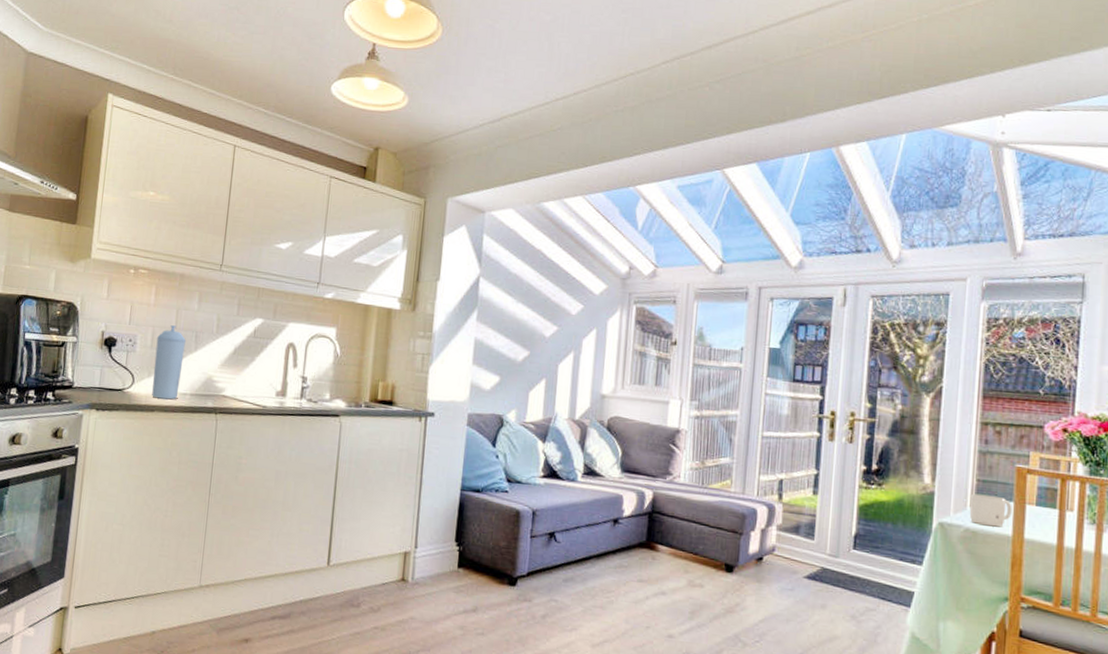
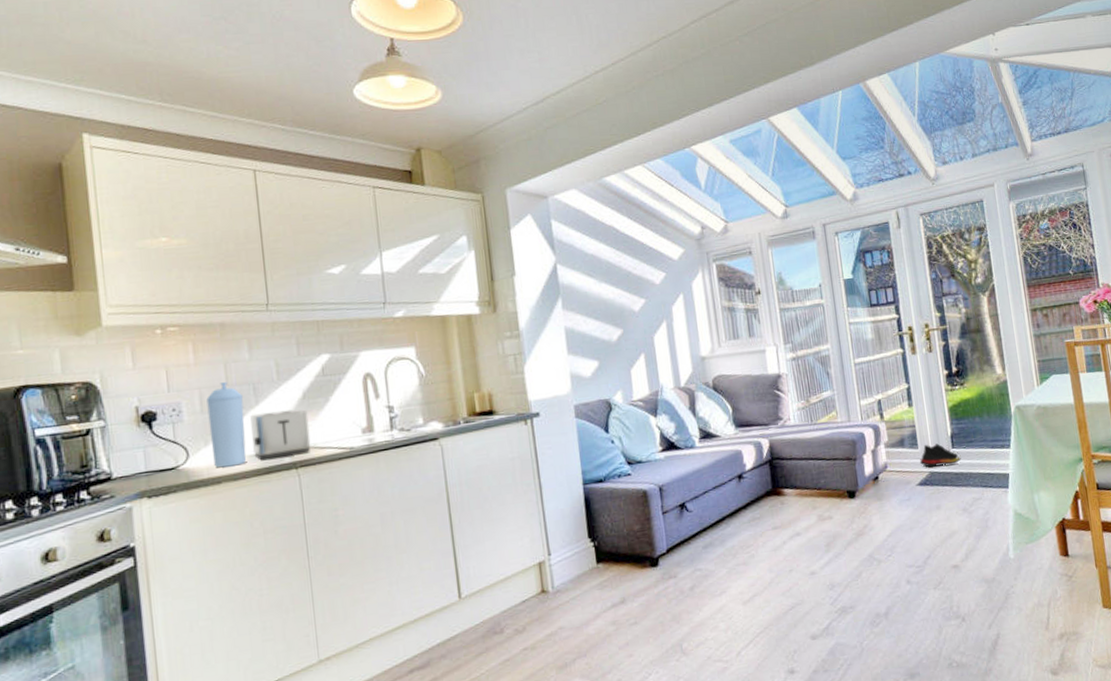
toaster: none [184,358,235,403] -> present [250,408,311,461]
shoe: none [812,537,862,566] -> present [919,443,961,468]
mug: present [969,493,1012,527] -> none [1035,371,1070,400]

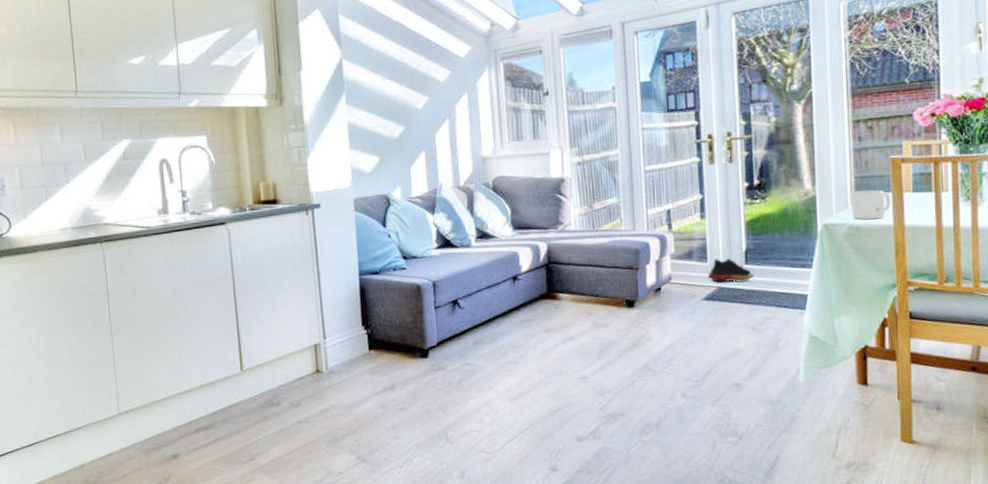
canister: present [206,382,247,468] -> none [25,161,59,238]
toaster: present [250,408,311,461] -> none [62,189,114,234]
mug: none [1035,371,1070,400] -> present [850,189,891,220]

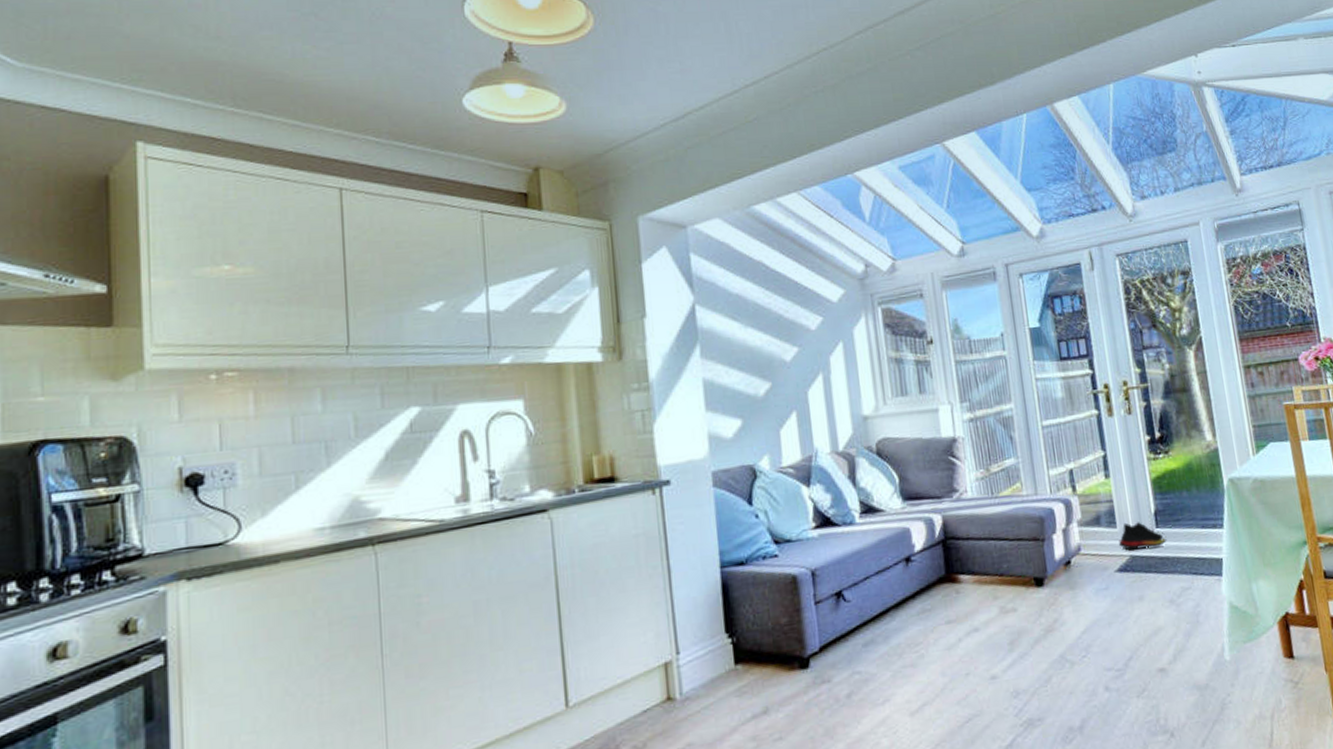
mug: present [850,189,891,220] -> none [1250,438,1291,472]

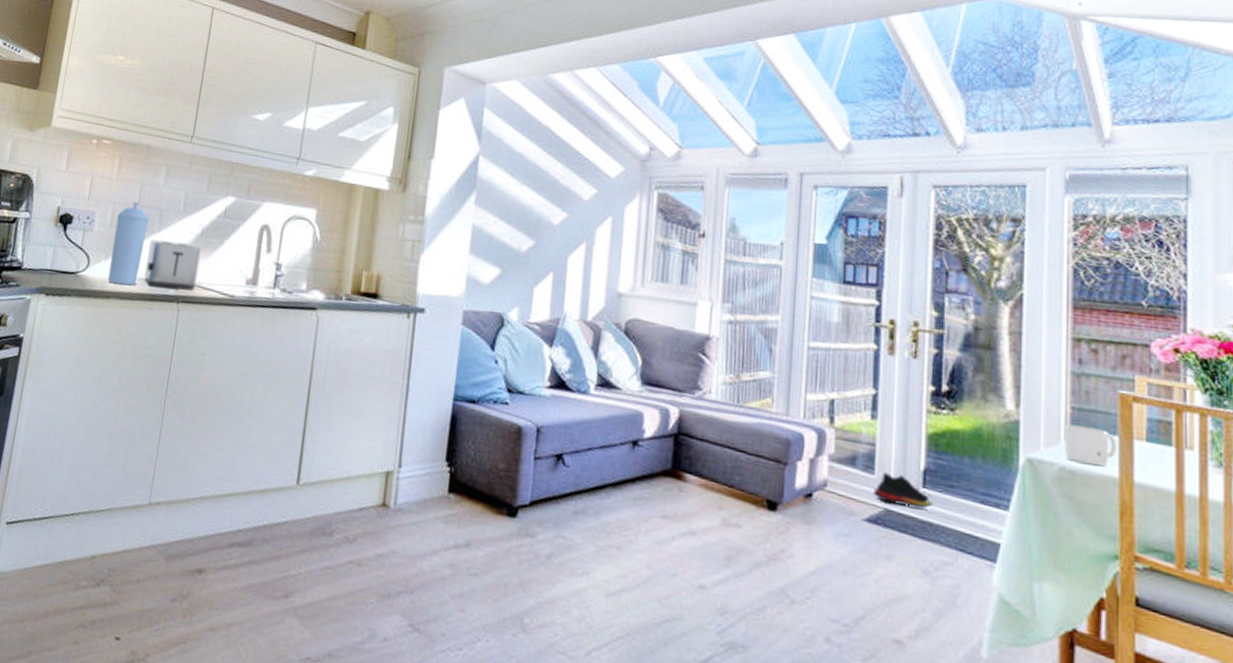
canister: none [267,439,313,544] -> present [108,202,149,286]
toaster: none [320,472,392,535] -> present [144,239,202,291]
mug: none [1250,438,1291,472] -> present [1064,423,1117,467]

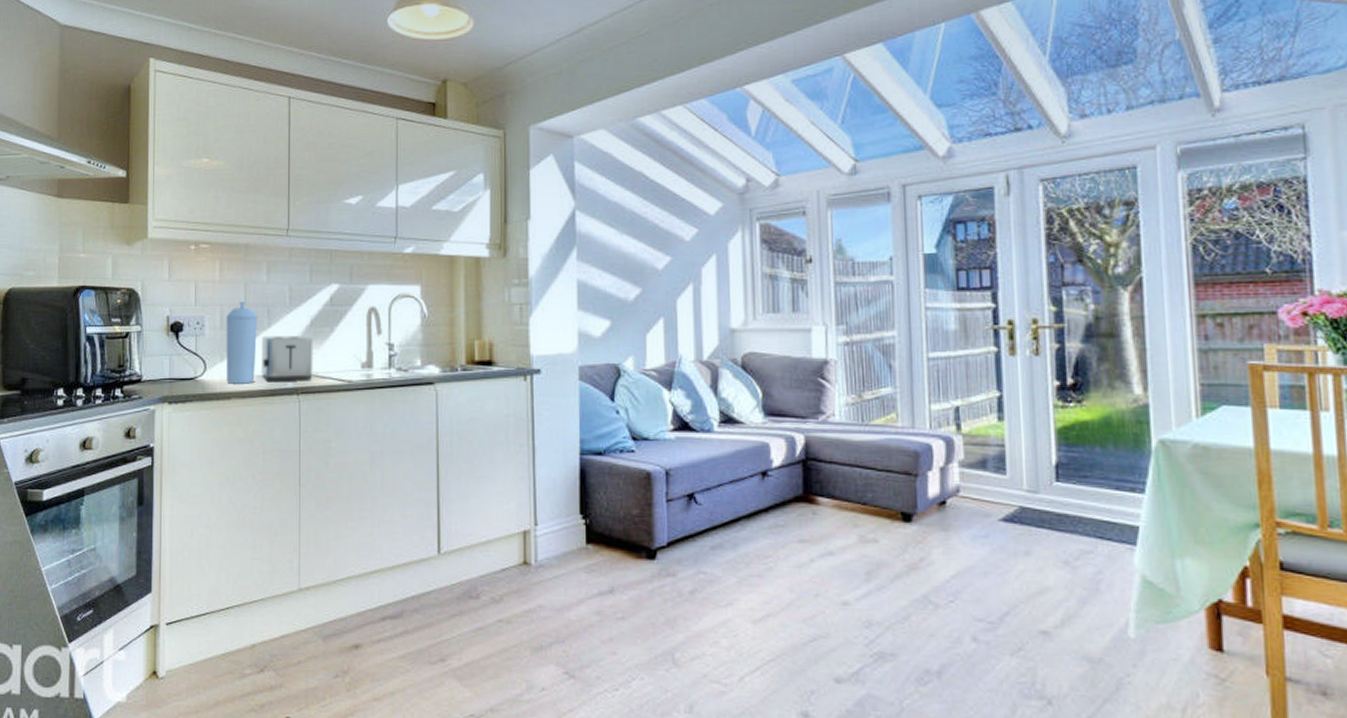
shoe: present [872,471,933,509] -> none [1006,470,1068,502]
mug: present [1064,423,1117,467] -> none [1194,401,1251,439]

